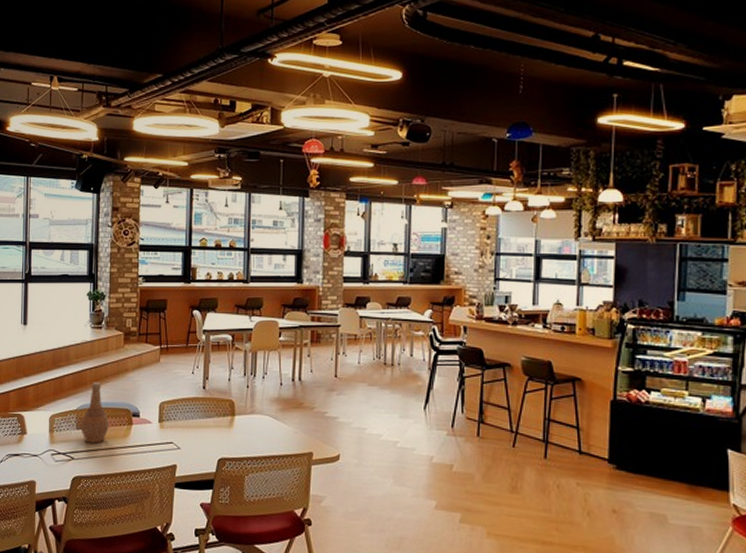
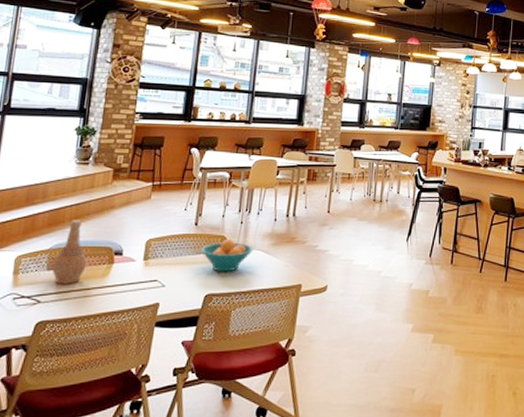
fruit bowl: none [210,404,262,437] -> present [200,239,254,272]

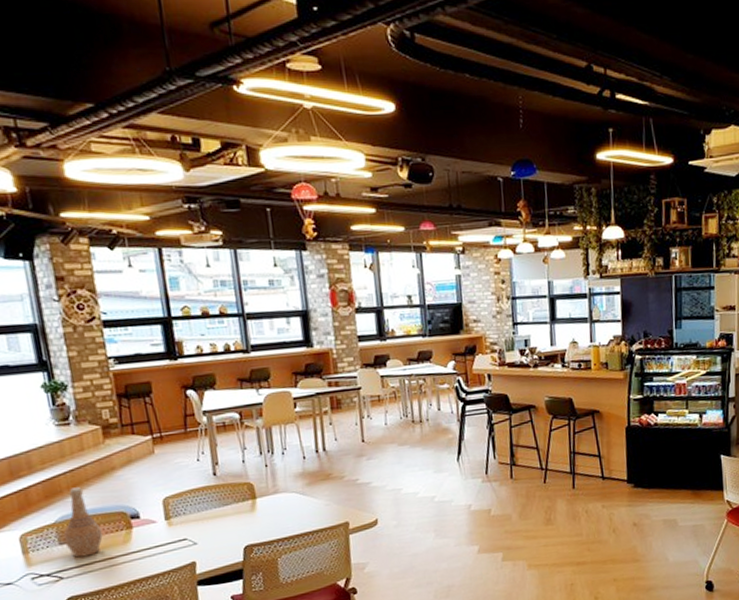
fruit bowl: present [200,239,254,272] -> none [226,485,287,522]

